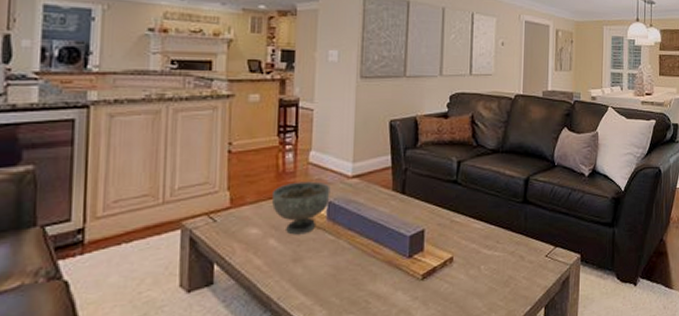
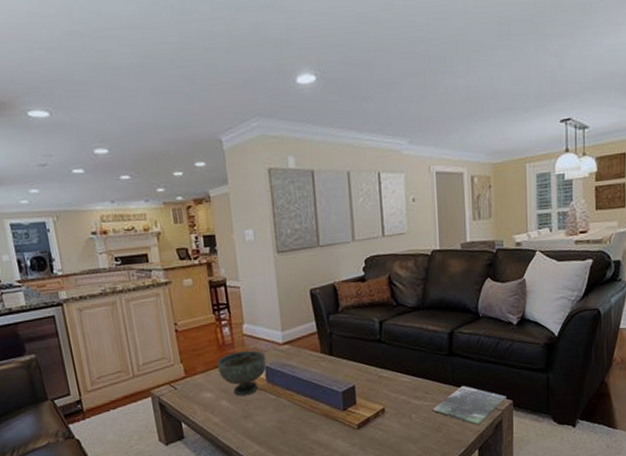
magazine: none [501,235,576,280] -> present [432,385,508,425]

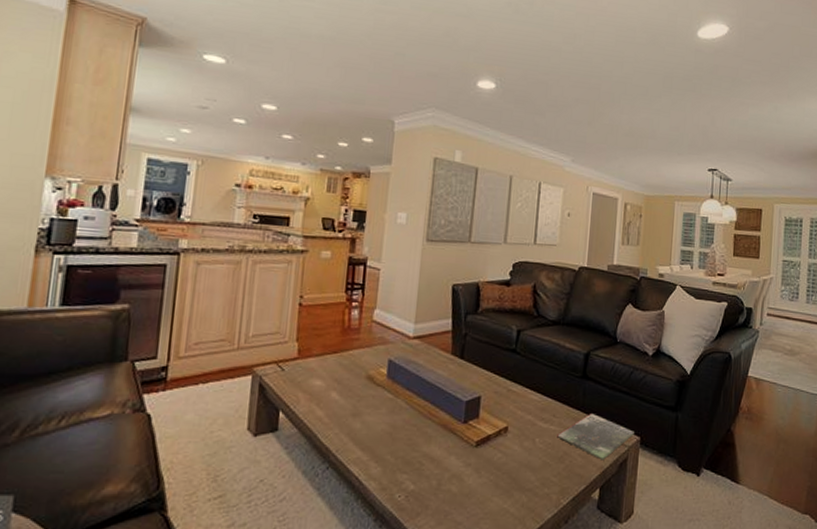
decorative bowl: present [216,350,266,397] -> none [336,338,392,390]

